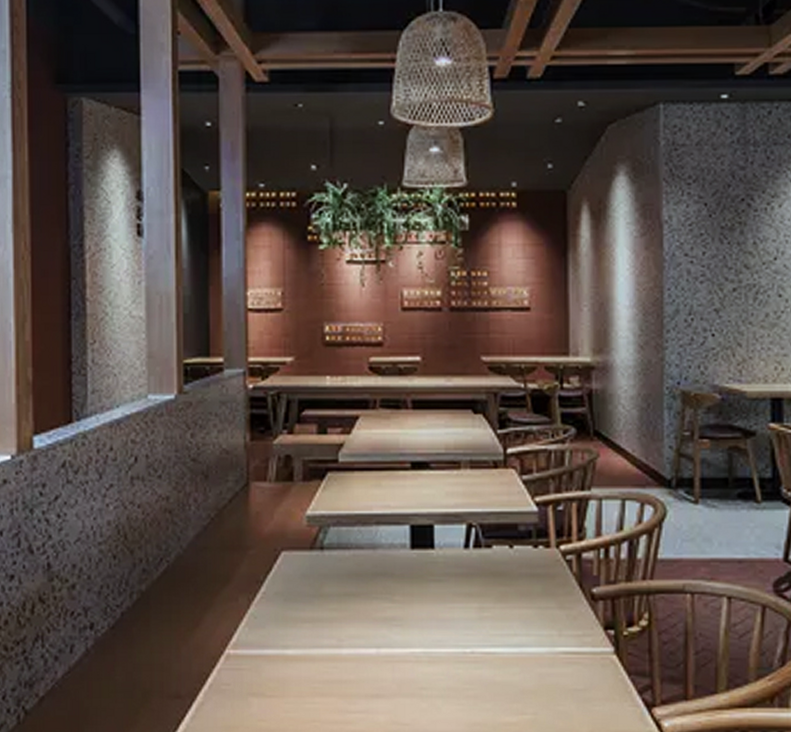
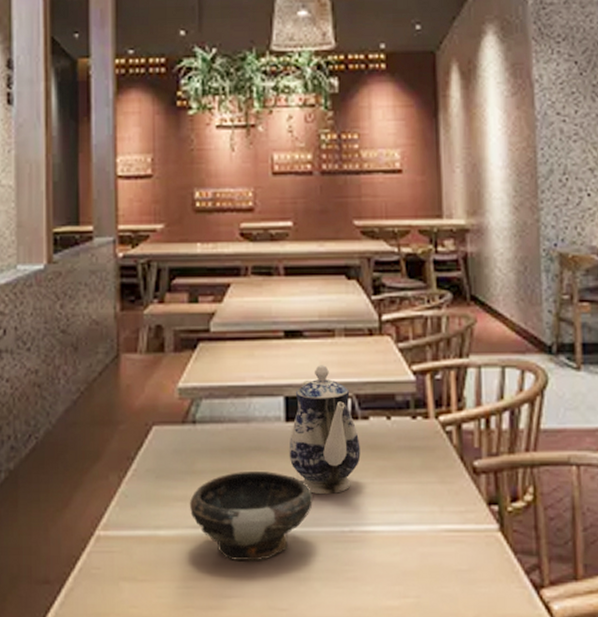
bowl: none [316,594,436,680] -> present [189,470,313,562]
teapot: none [413,496,483,618] -> present [289,365,361,495]

